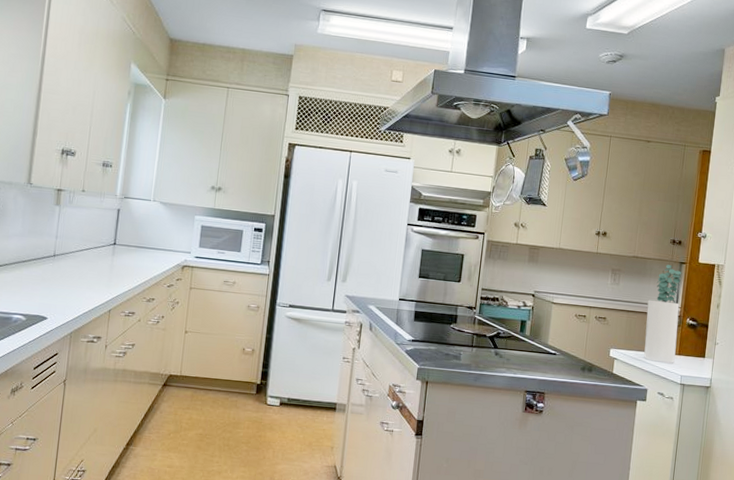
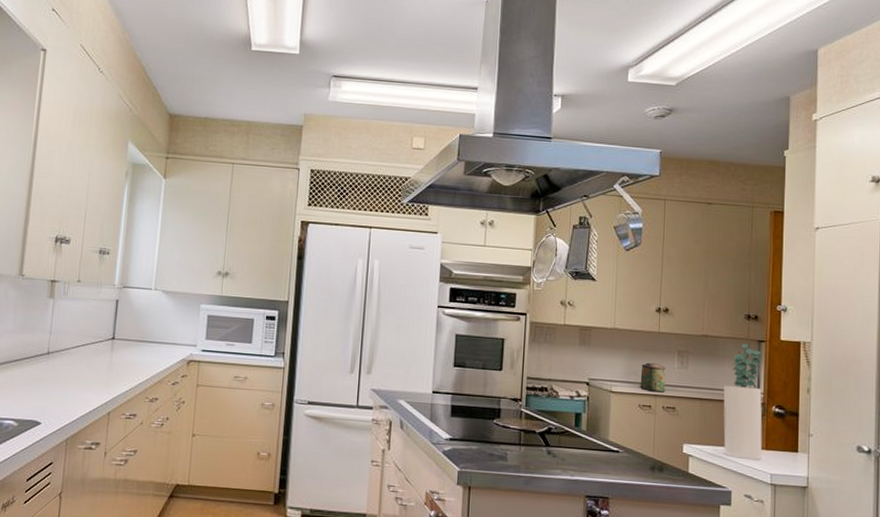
canister: none [577,278,600,305] -> present [640,362,666,393]

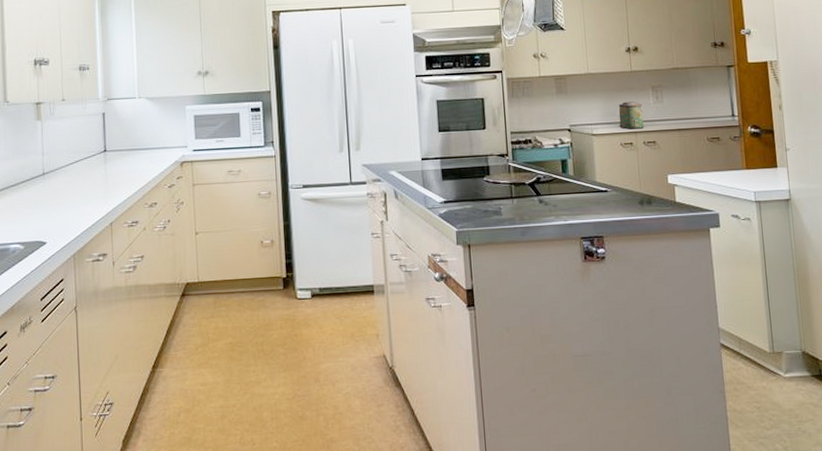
vase: present [723,338,762,461] -> none [699,65,744,182]

